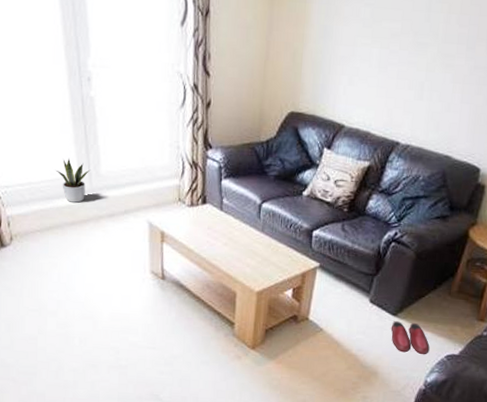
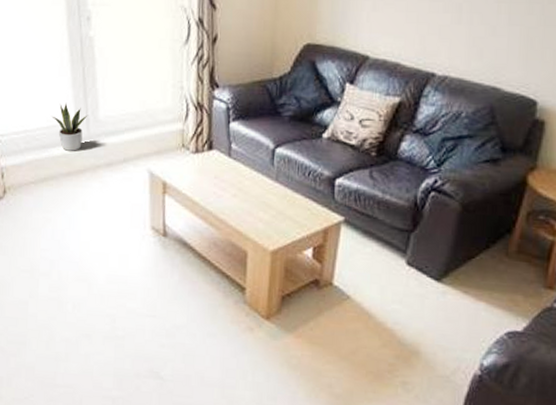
slippers: present [391,321,429,355] -> none [434,288,483,331]

